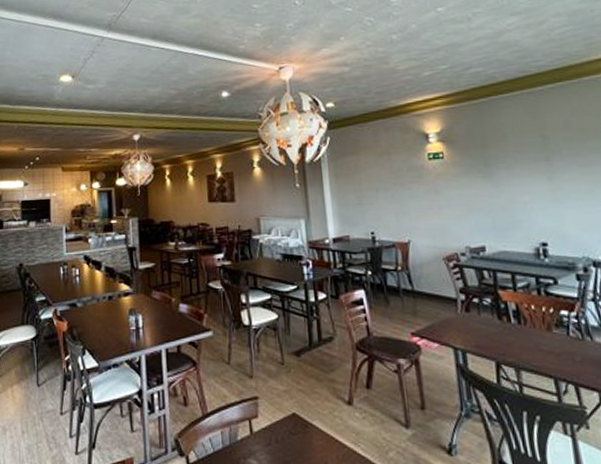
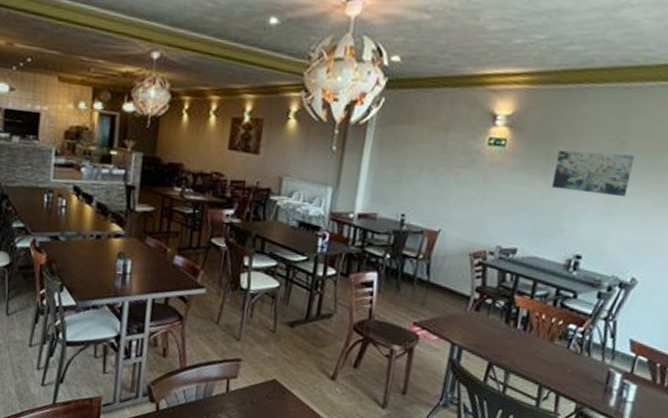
wall art: none [491,146,567,186] -> present [552,150,635,198]

